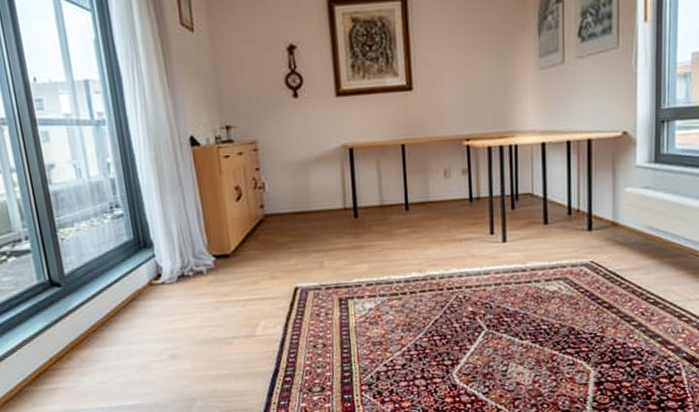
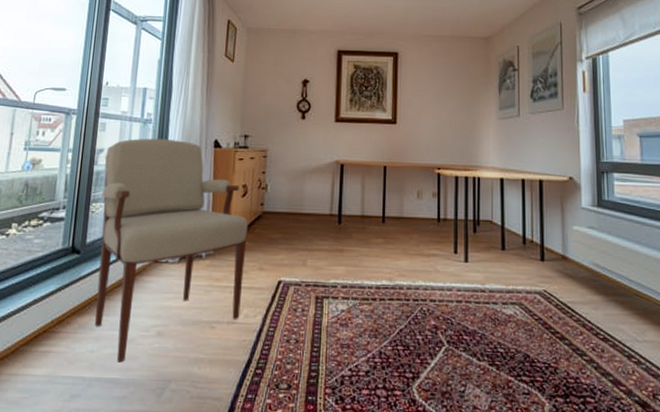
armchair: none [58,142,258,390] -> present [94,138,248,363]

